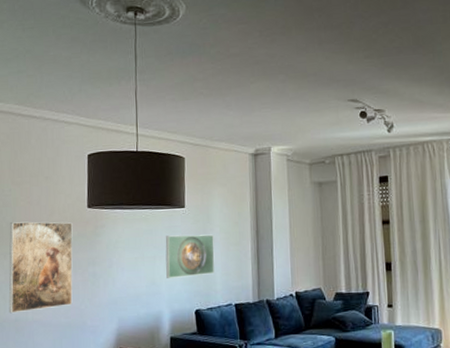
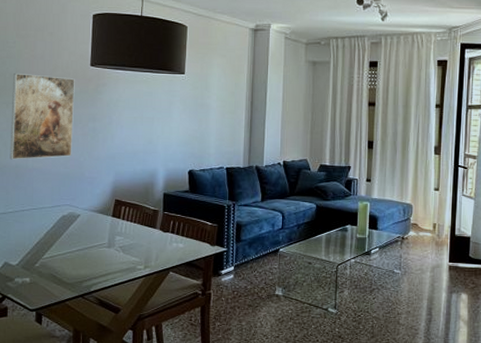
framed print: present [165,234,215,278] -> none [163,99,211,139]

